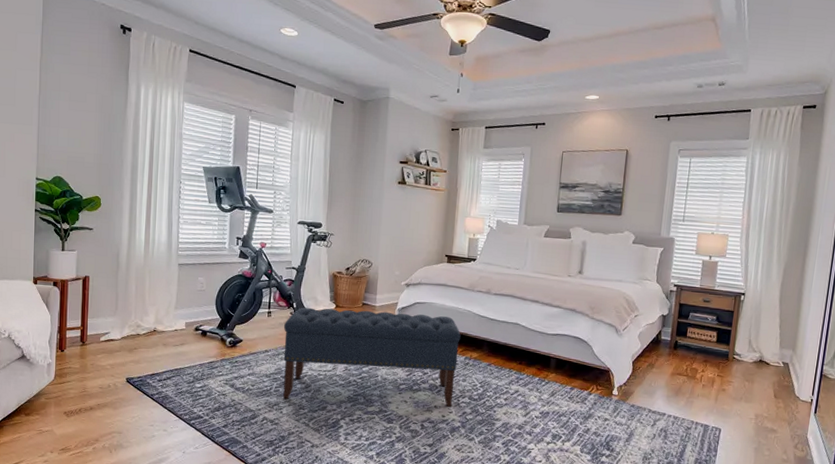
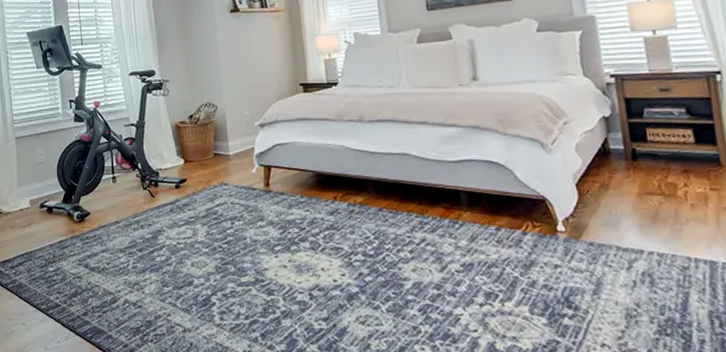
bench: present [283,307,461,407] -> none [131,157,344,276]

